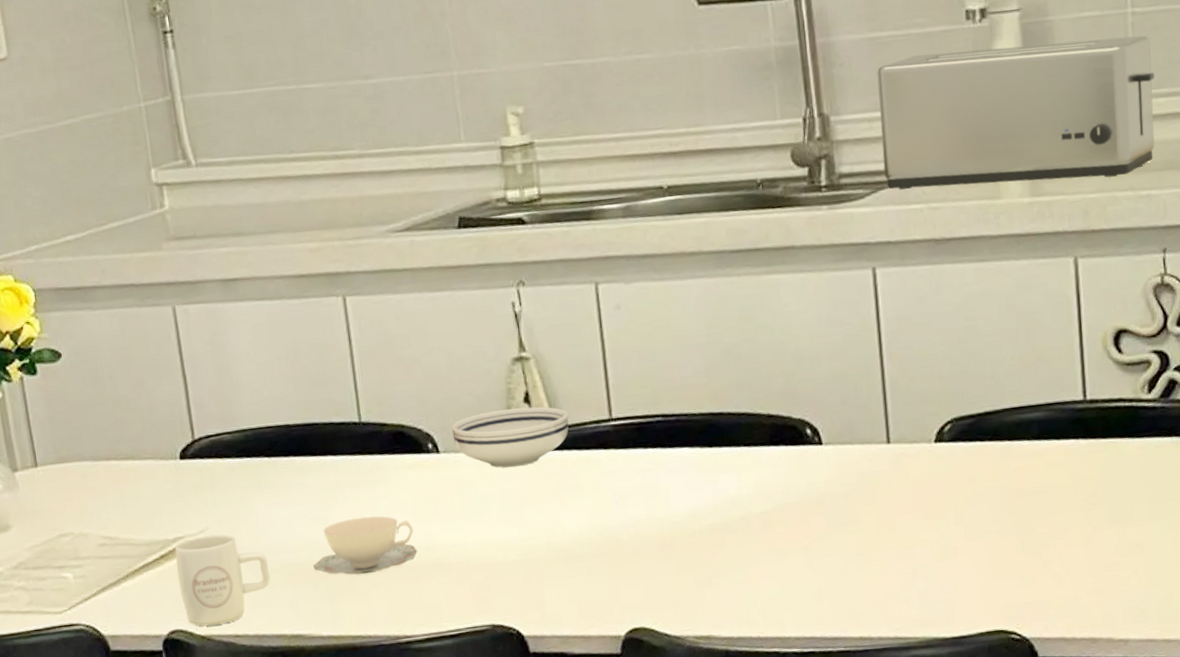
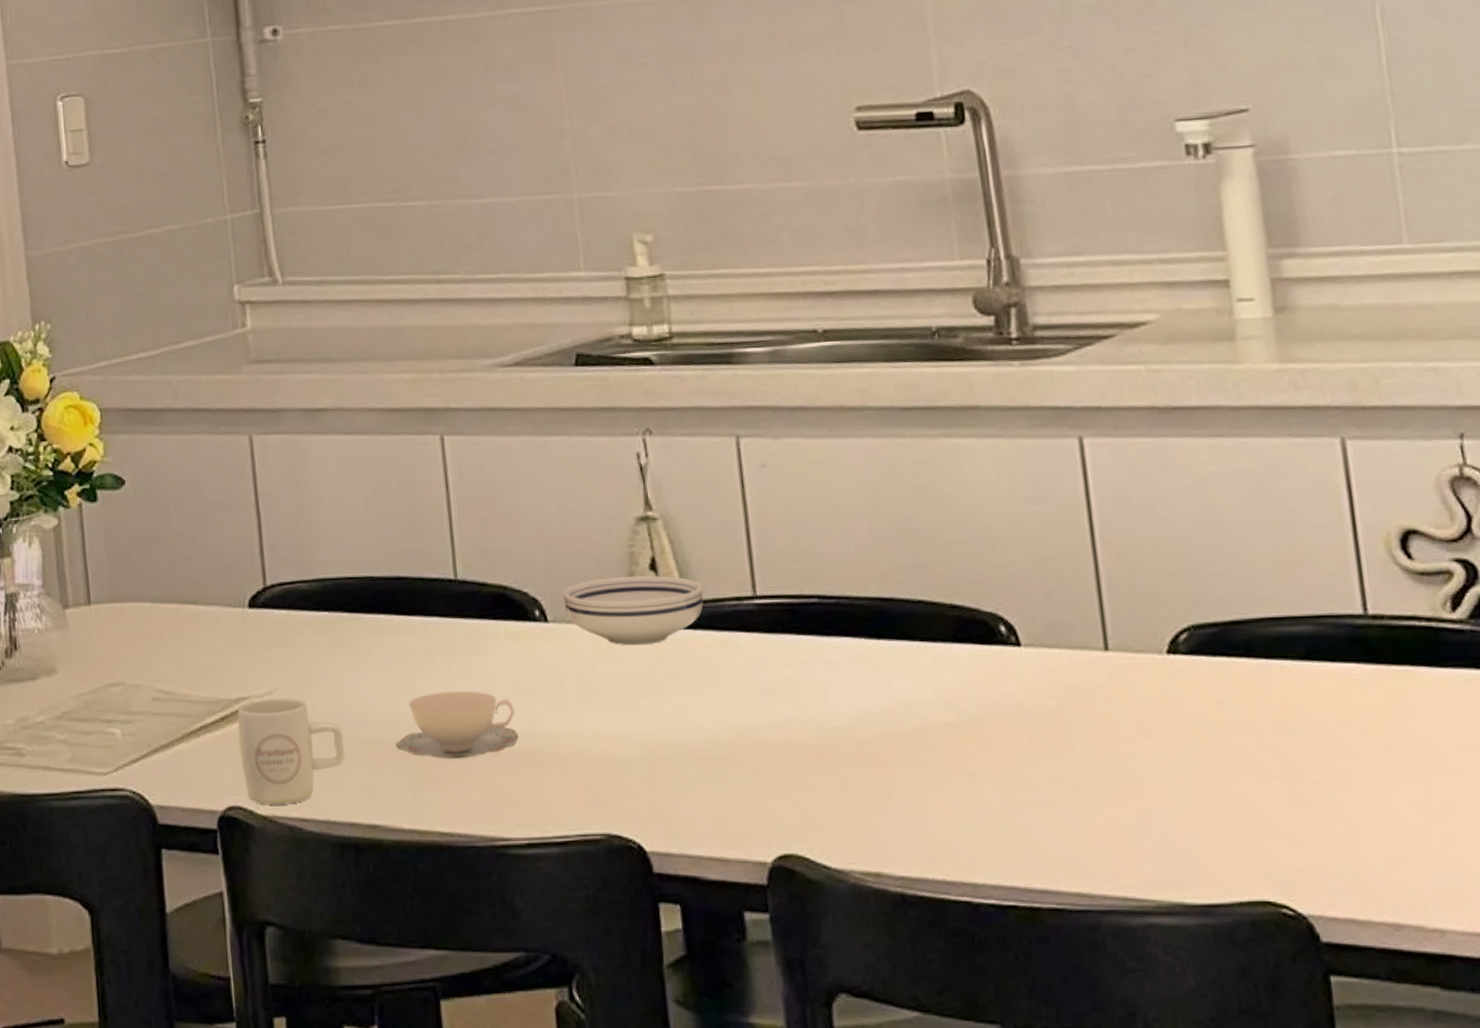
toaster: present [877,35,1155,190] -> none [1076,179,1440,347]

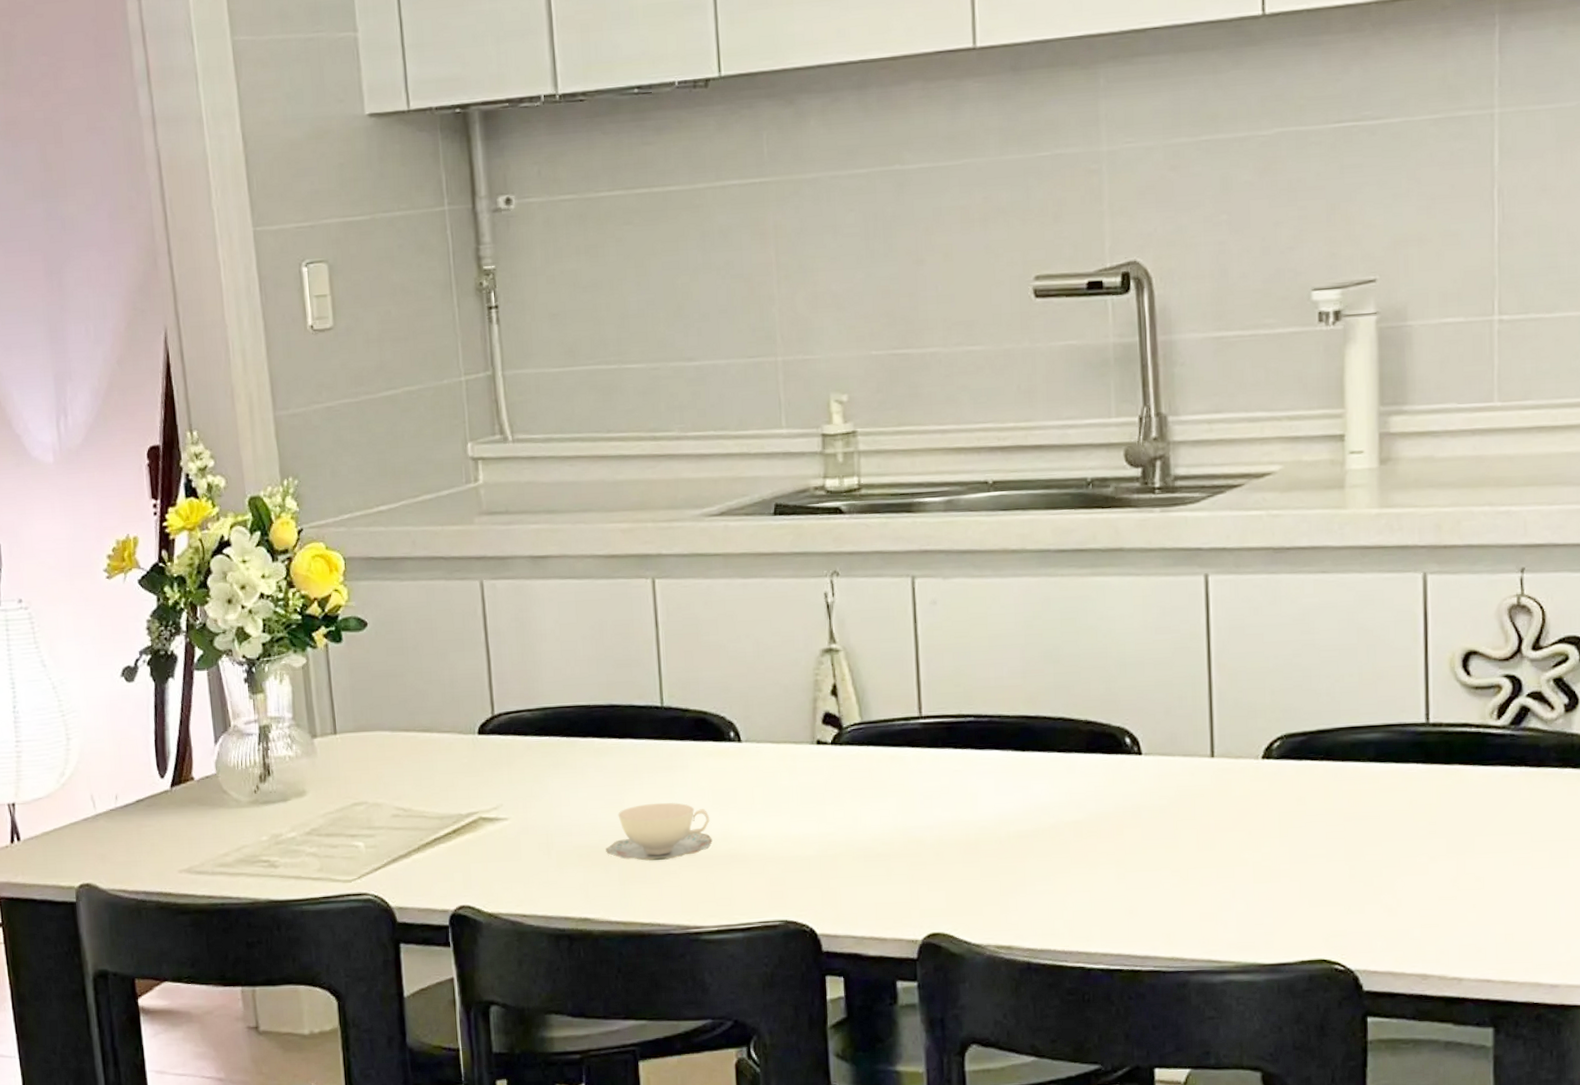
mug: present [237,698,346,804] -> none [467,812,562,903]
bowl: present [563,575,704,646] -> none [755,700,877,761]

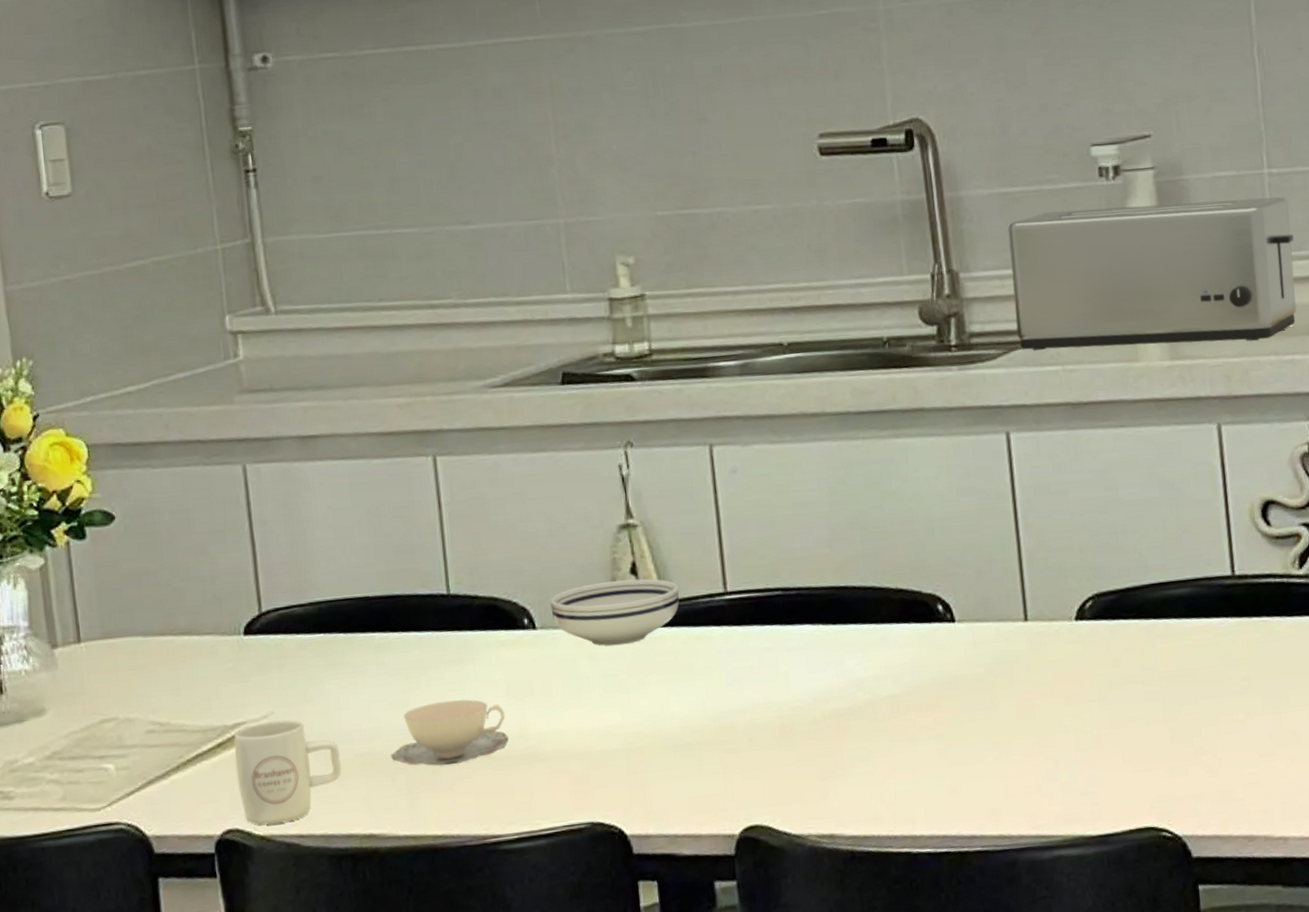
mug: none [467,812,562,903] -> present [234,719,342,825]
bowl: none [755,700,877,761] -> present [550,578,680,646]
toaster: none [1220,344,1520,495] -> present [1008,197,1297,351]

